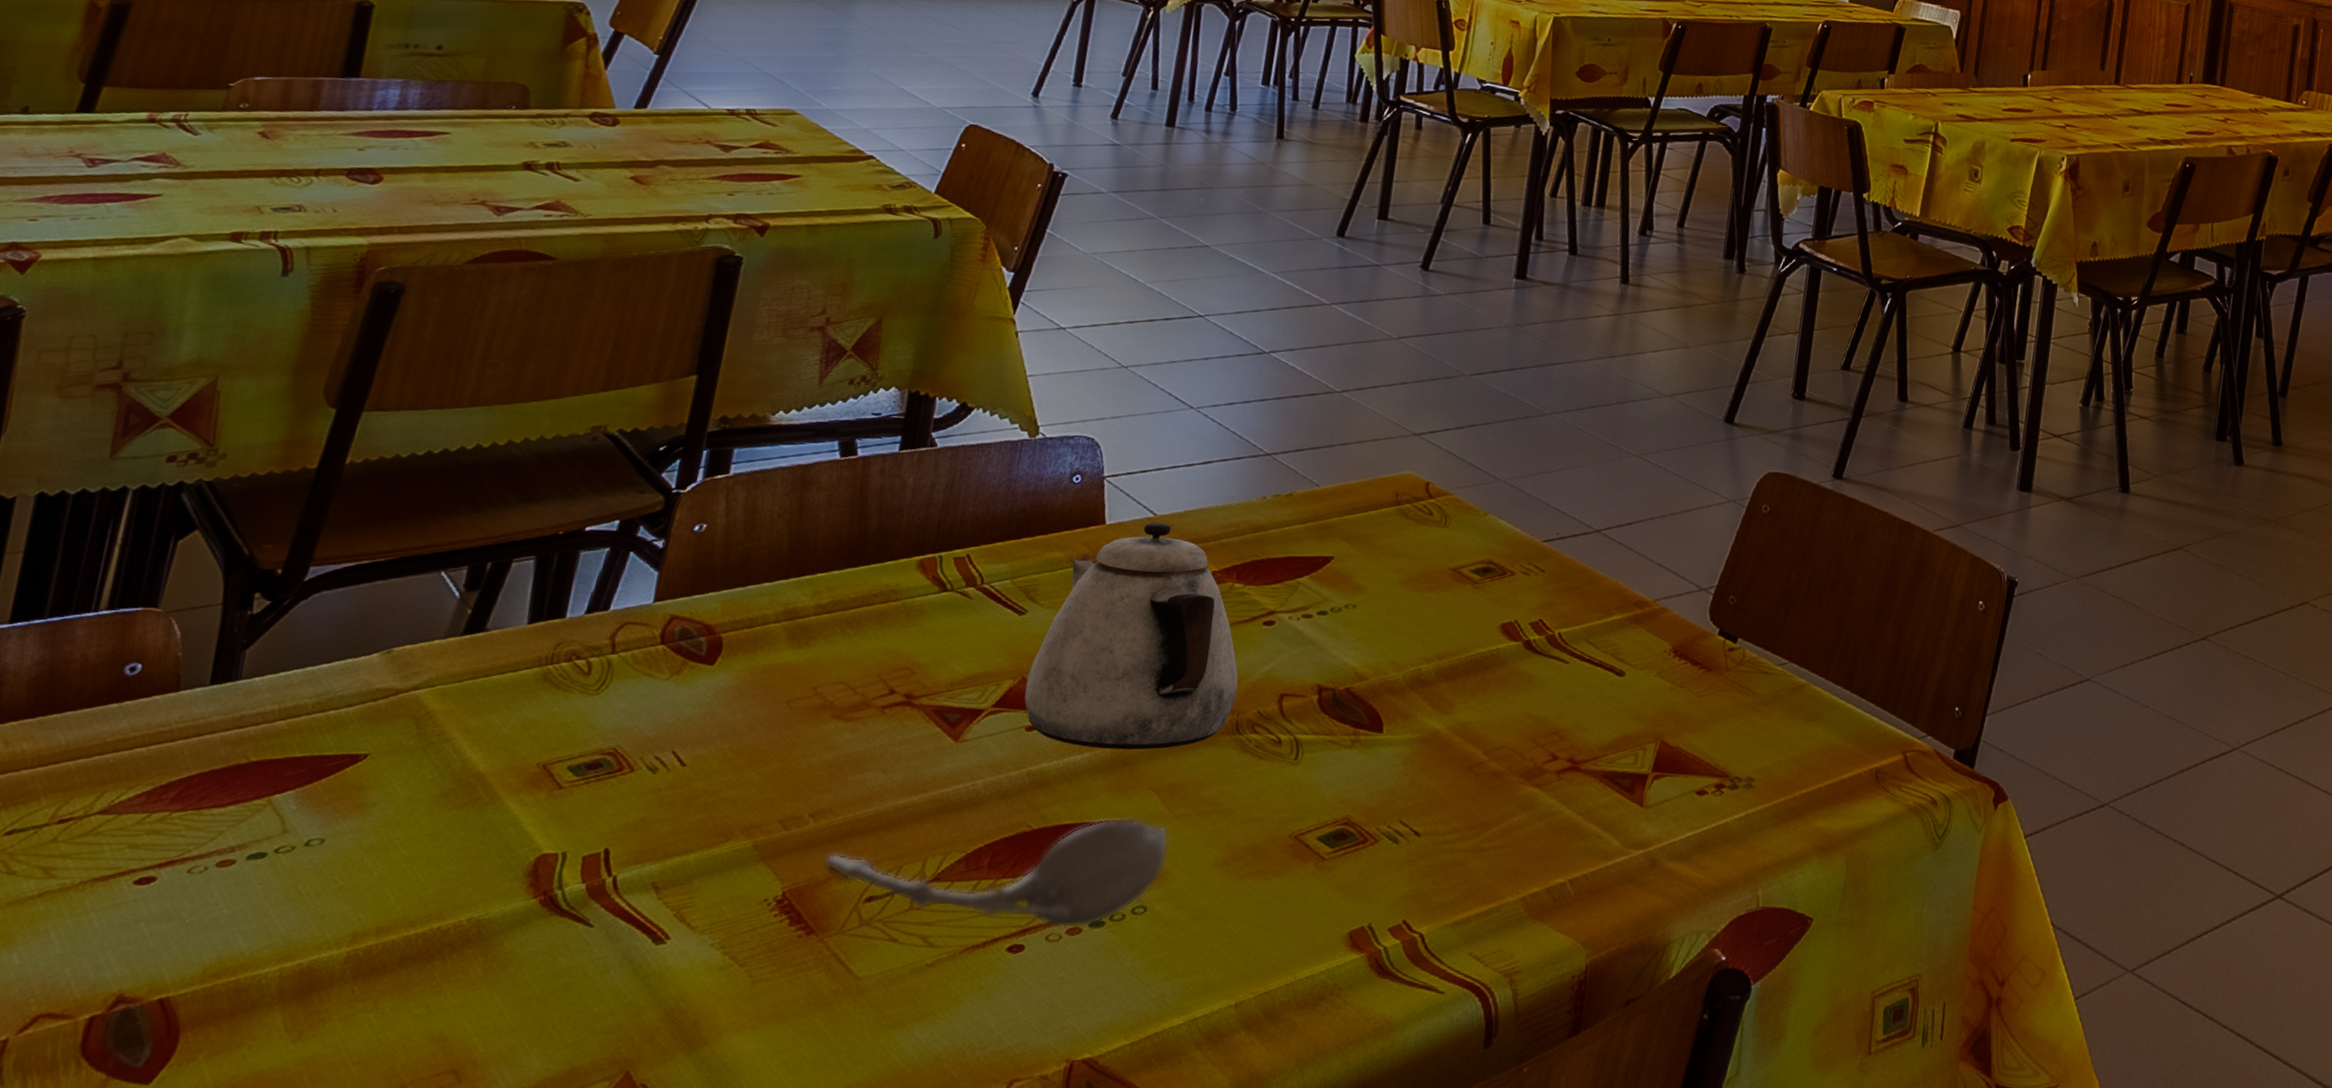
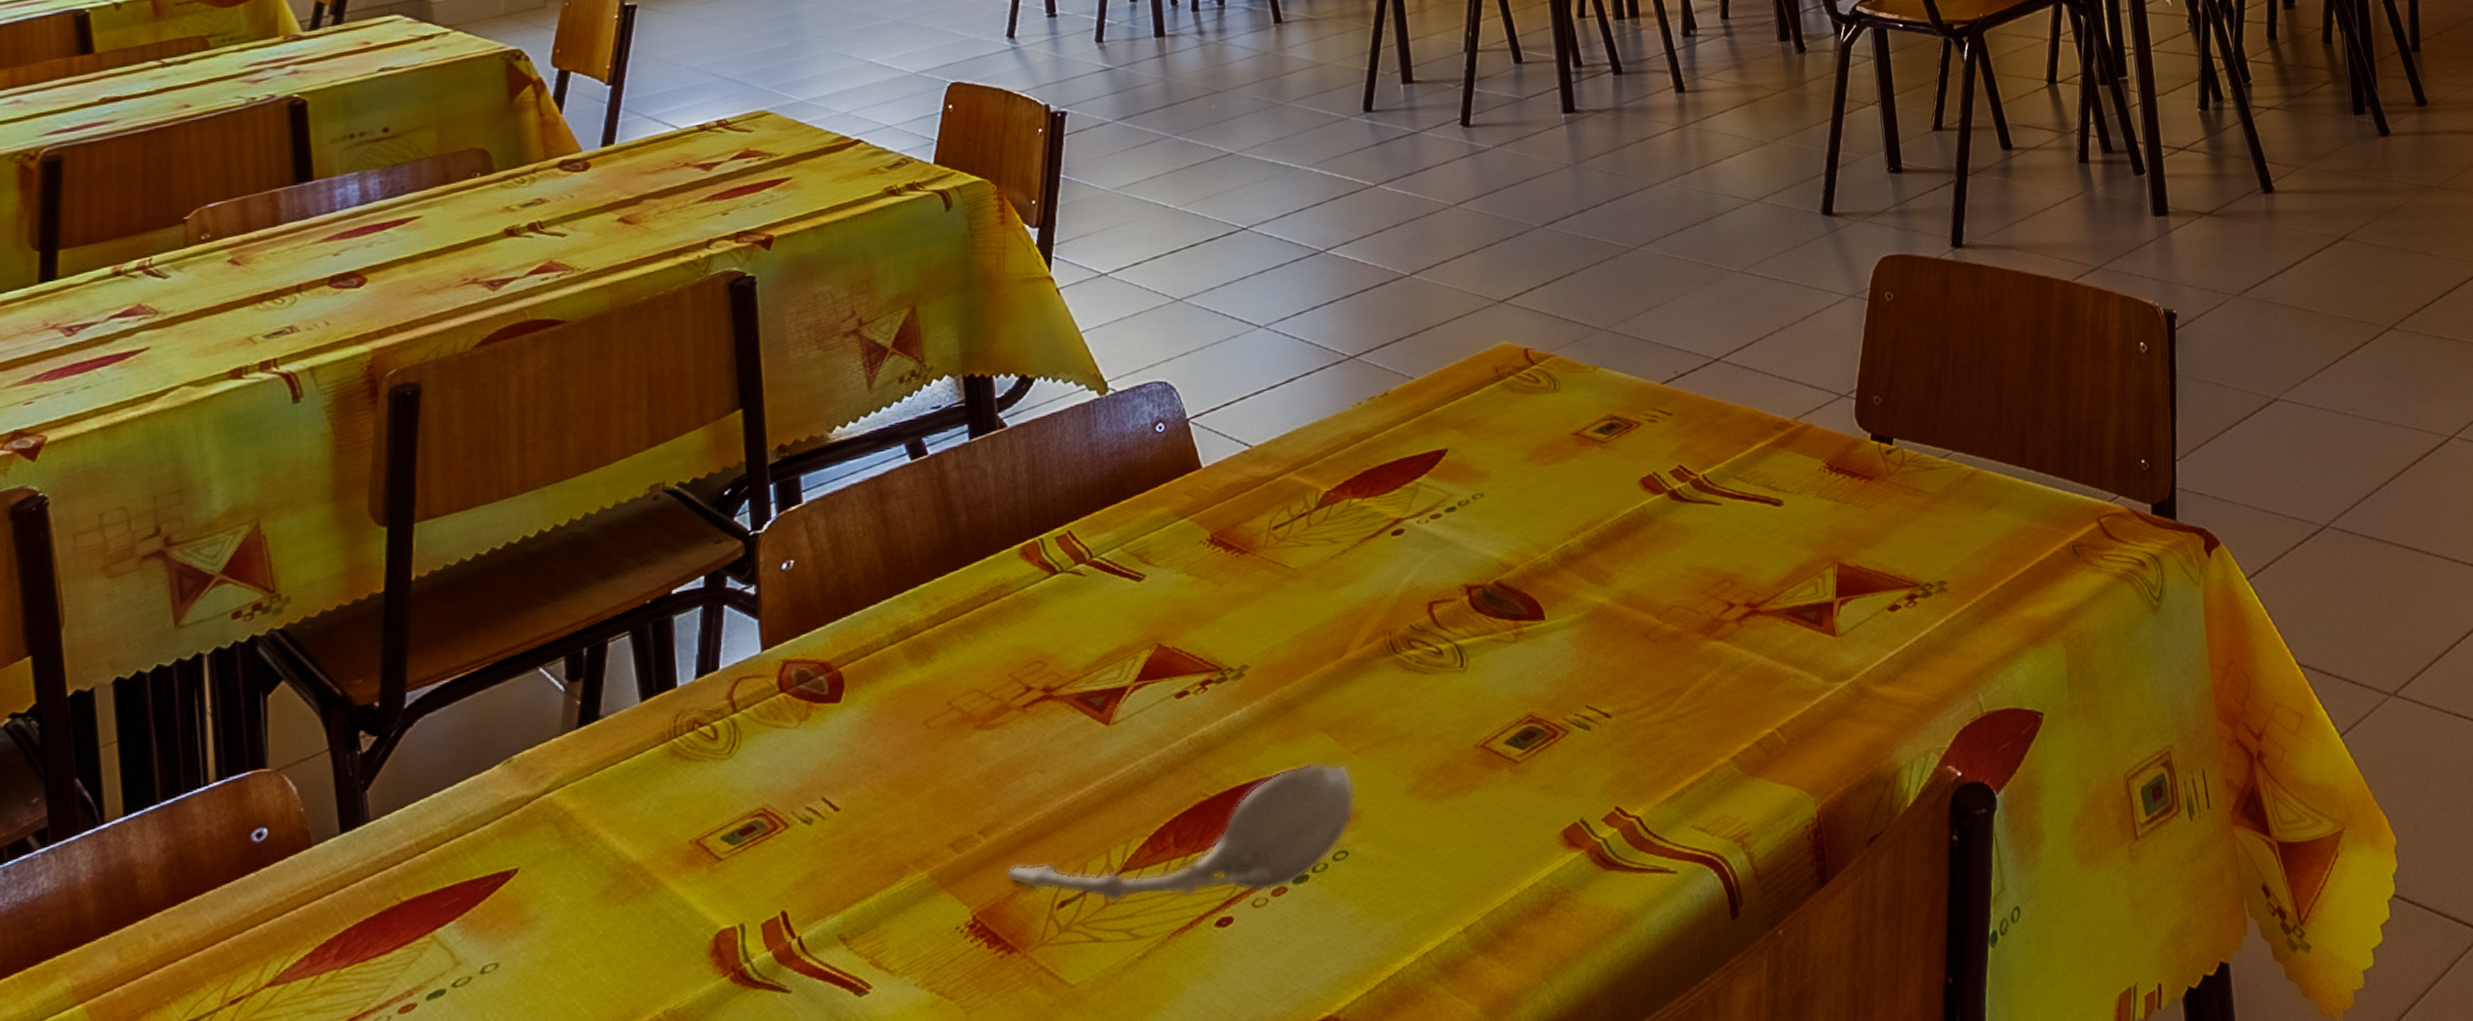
teapot: present [1024,522,1238,750] -> none [1163,453,1384,703]

